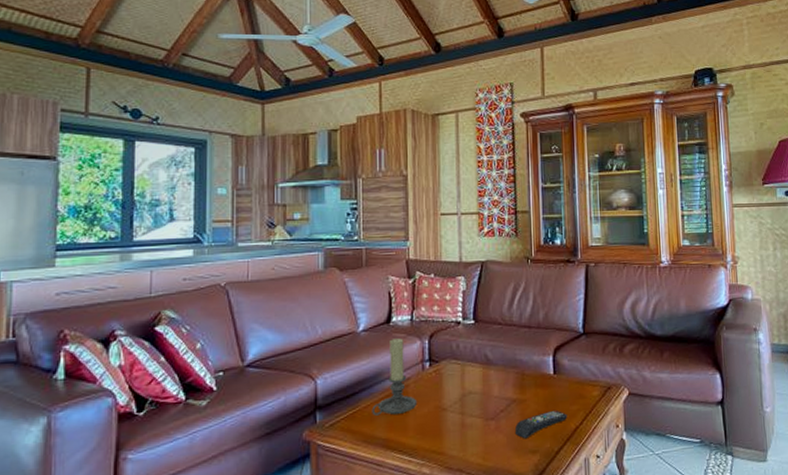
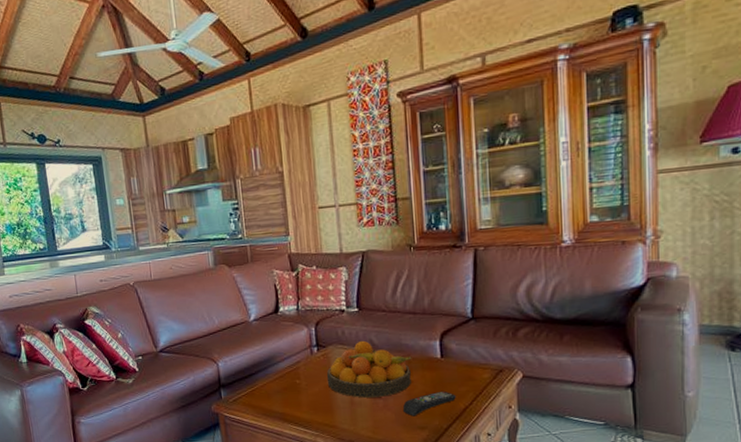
candle holder: present [372,338,418,416] -> none [268,326,309,394]
fruit bowl: none [437,355,526,419] -> present [326,340,412,398]

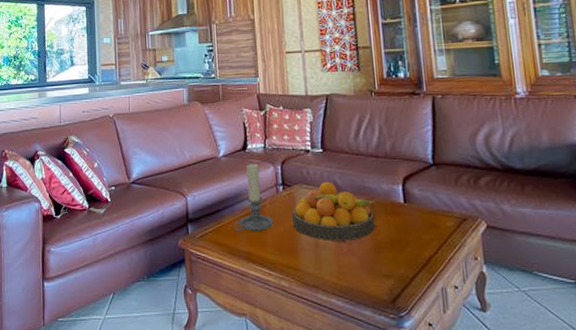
candle holder: none [268,326,309,394] -> present [234,164,274,232]
remote control: present [403,391,456,417] -> none [368,237,421,263]

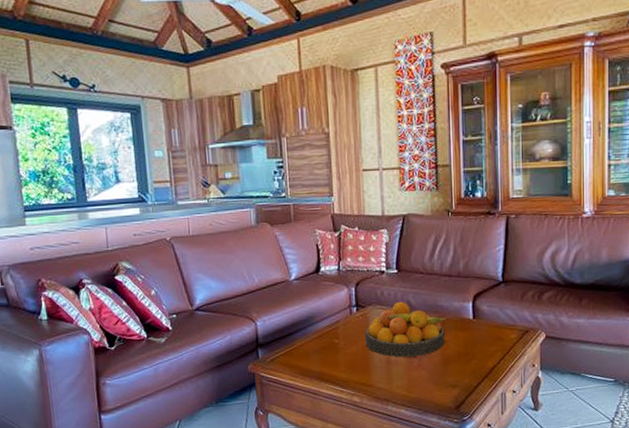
candle holder: present [234,164,274,232] -> none [306,286,347,353]

